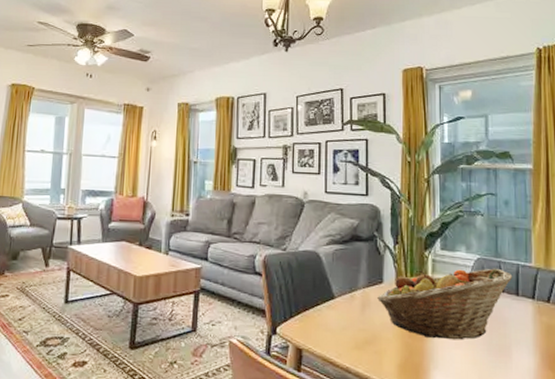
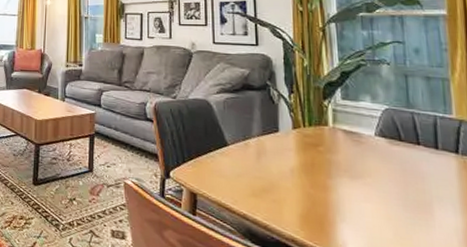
fruit basket: present [377,268,513,340] -> none [273,119,430,194]

